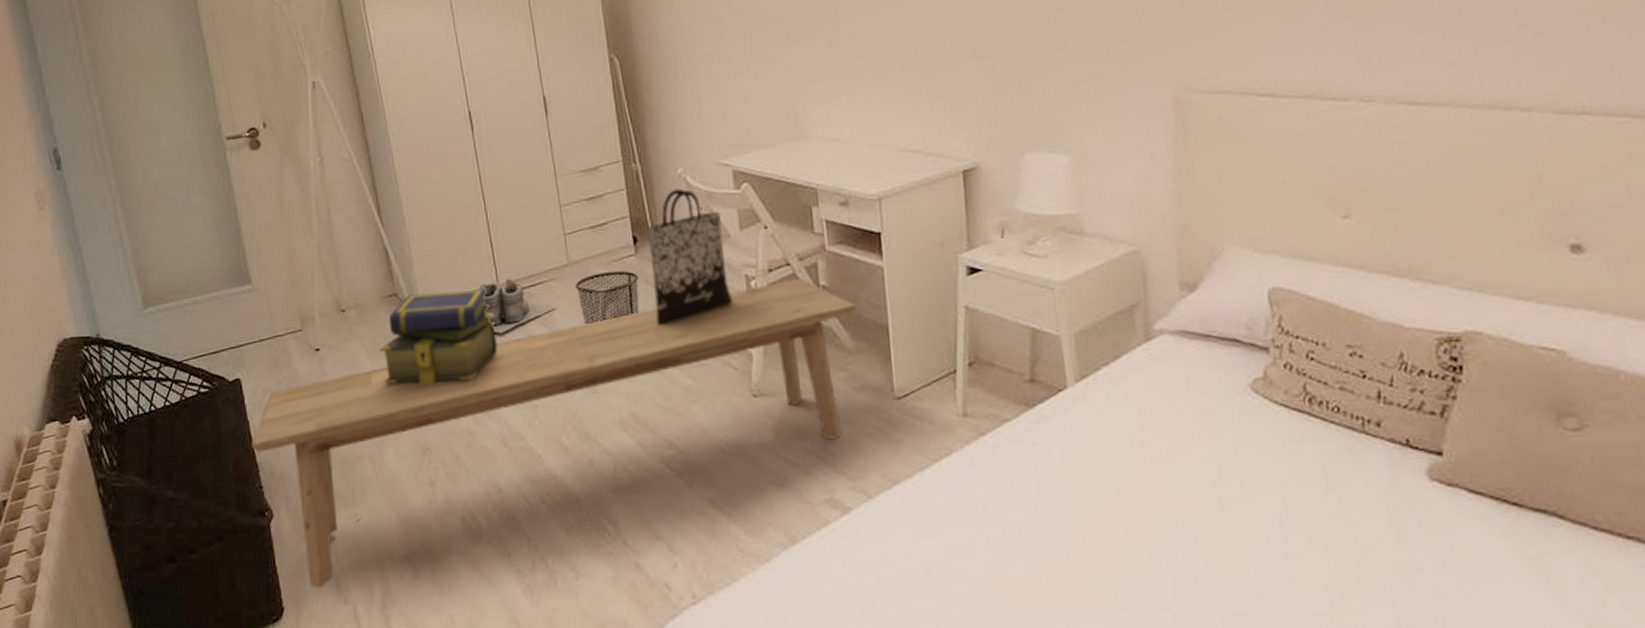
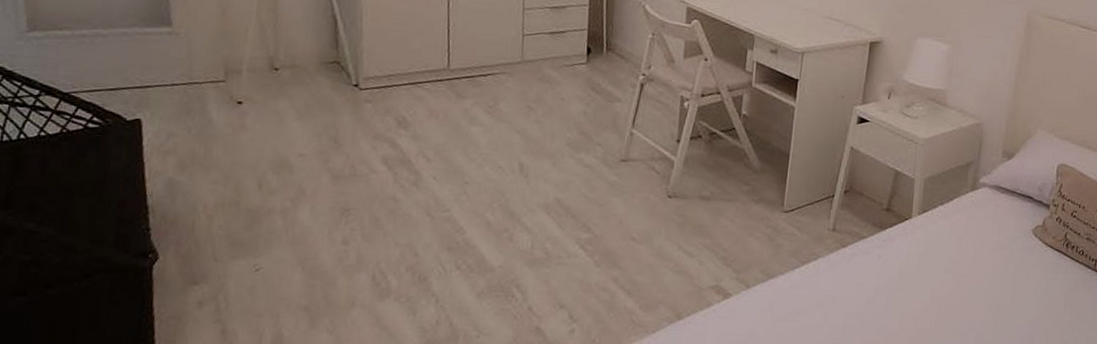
bench: present [252,278,857,589] -> none [144,105,768,332]
stack of books: present [379,289,498,385] -> none [310,65,440,152]
boots: present [480,278,556,333] -> none [429,65,502,114]
waste bin: present [575,270,640,325] -> none [525,73,587,118]
tote bag: present [646,188,733,325] -> none [595,13,670,127]

